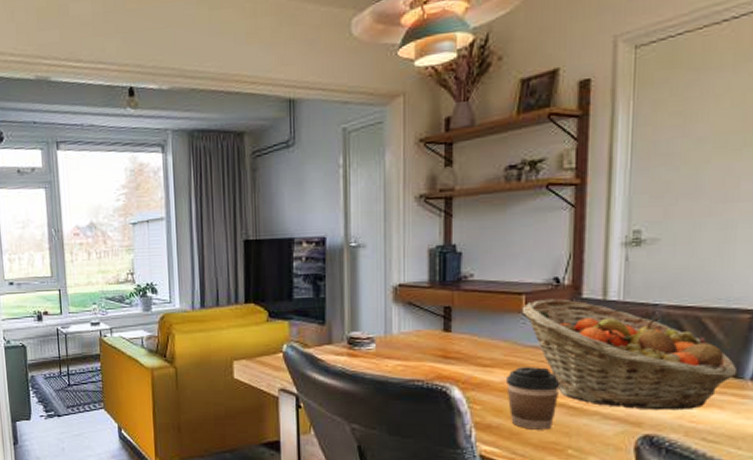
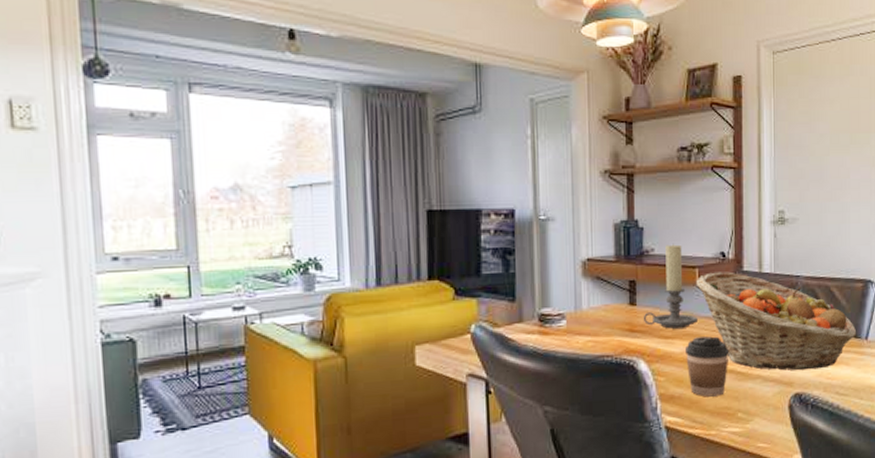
candle holder: none [458,268,522,357] -> present [643,243,698,329]

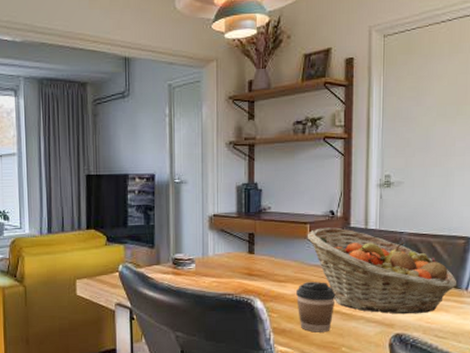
candle holder: present [643,243,698,329] -> none [260,202,308,274]

